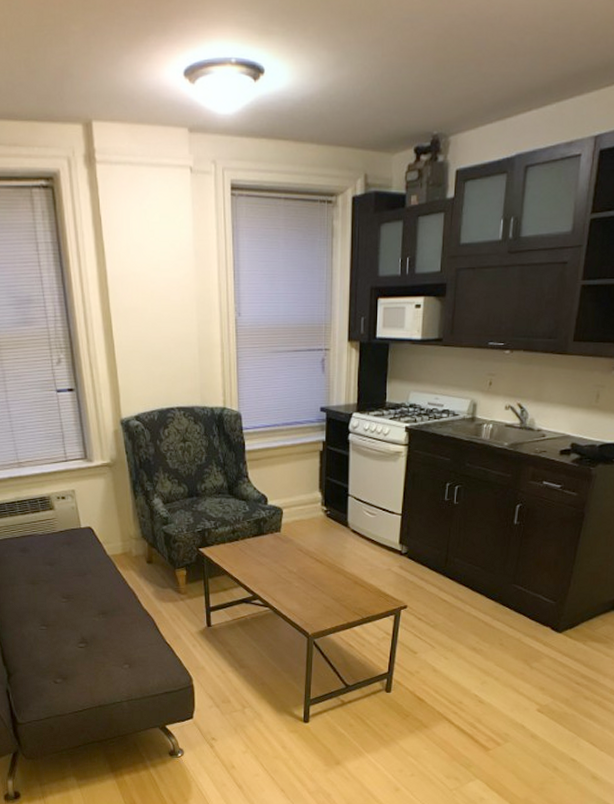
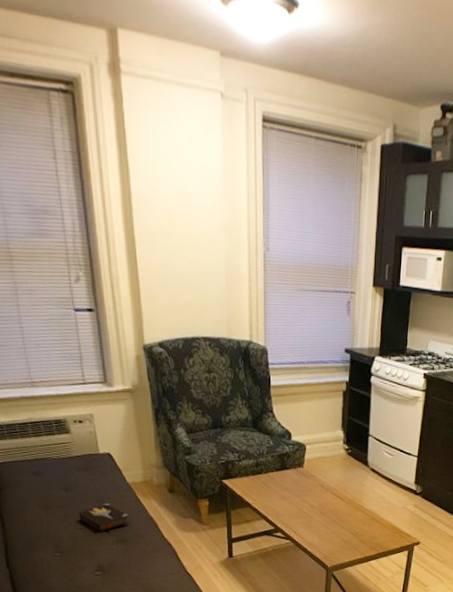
hardback book: none [63,576,110,605] -> present [79,503,130,532]

